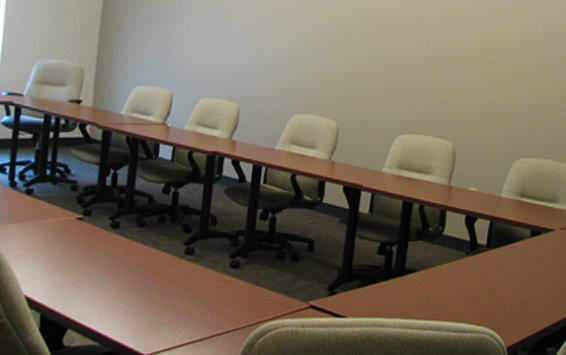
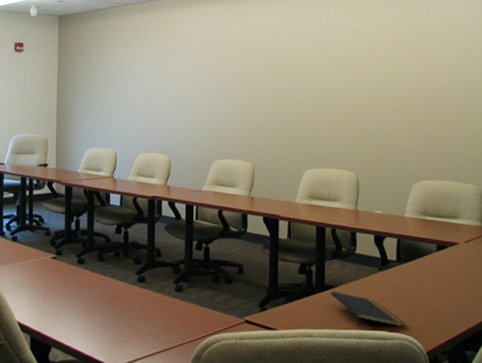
notepad: none [410,275,487,319] -> present [330,291,404,328]

